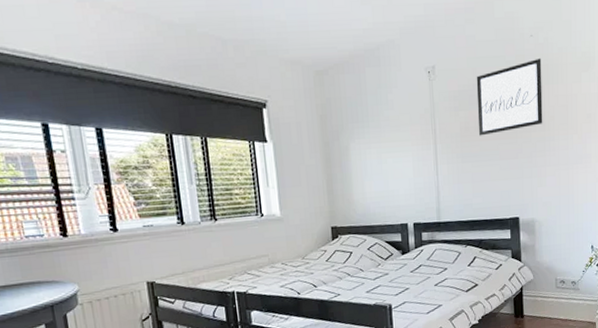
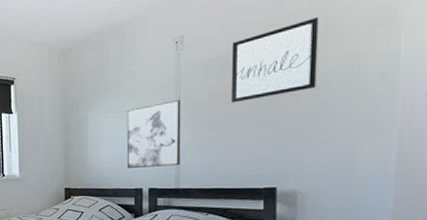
wall art: none [387,131,440,203] -> present [126,100,181,168]

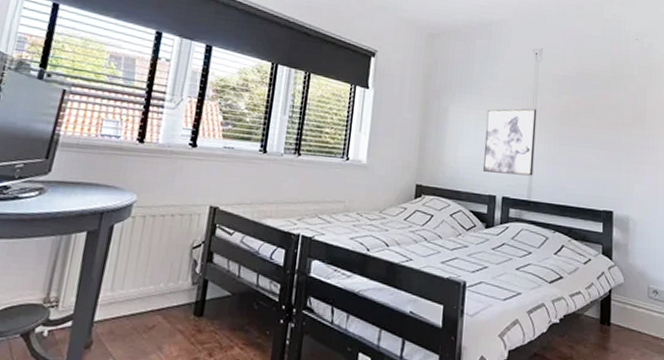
wall art: present [230,16,319,103] -> none [578,60,645,123]

